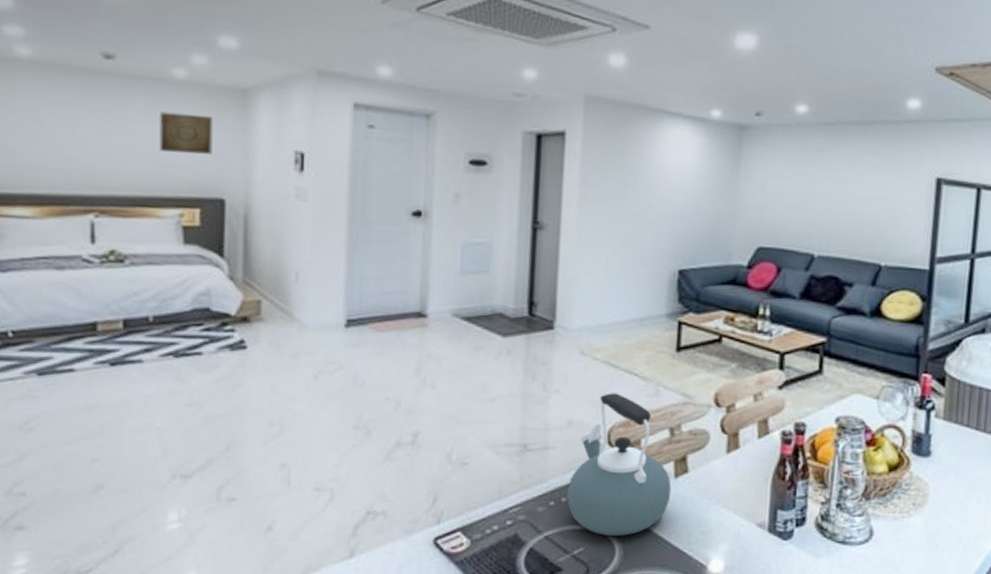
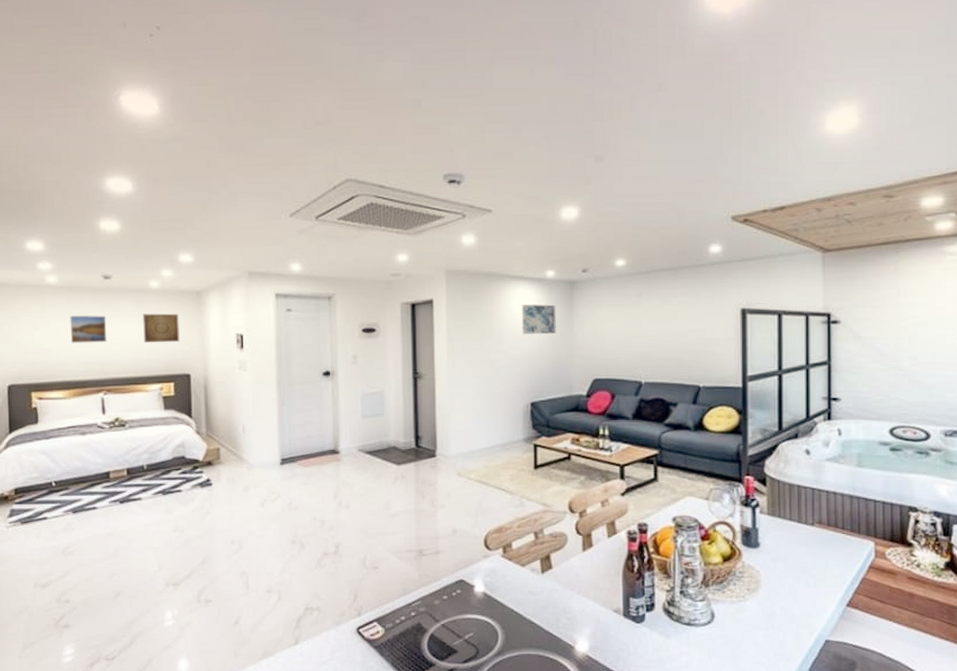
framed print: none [48,104,104,147] -> present [70,315,107,343]
kettle: present [567,393,672,536] -> none [457,506,540,623]
wall art: none [675,149,719,188] -> present [522,304,556,335]

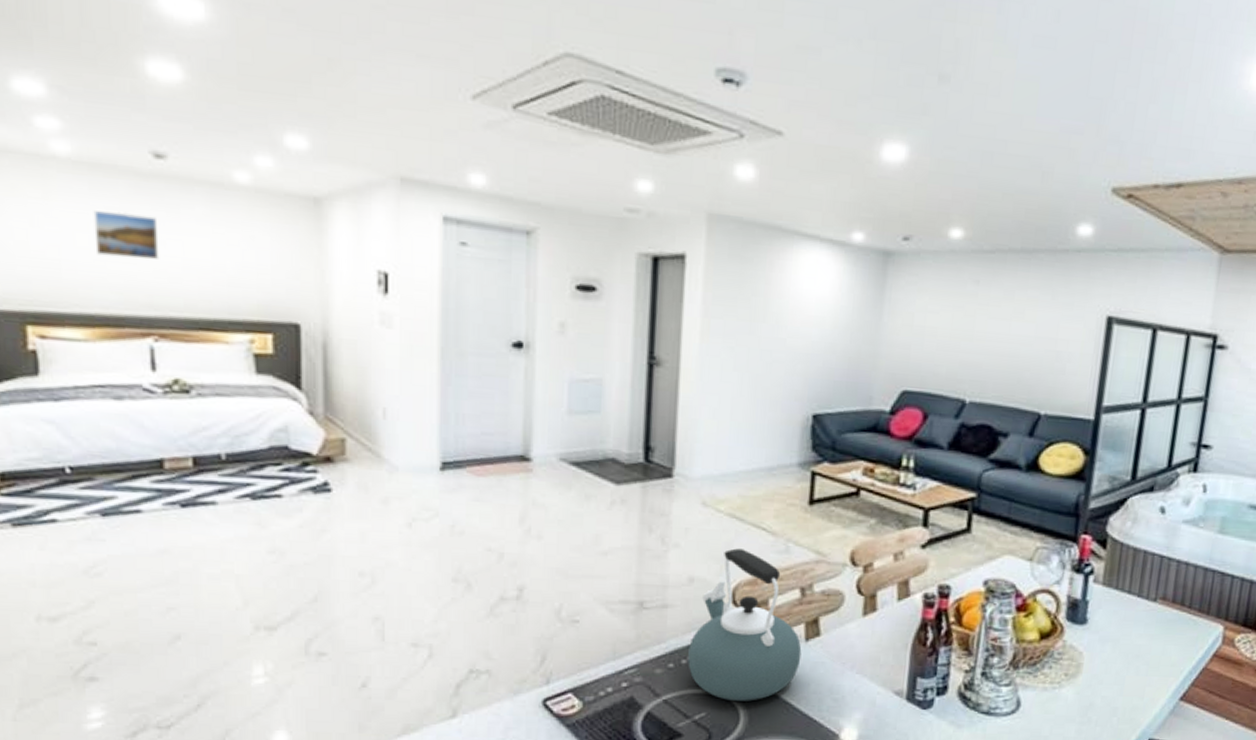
wall art: present [143,313,180,342] -> none [222,221,283,272]
kettle: none [457,506,540,623] -> present [688,548,802,701]
wall art: present [522,304,556,335] -> none [810,277,861,323]

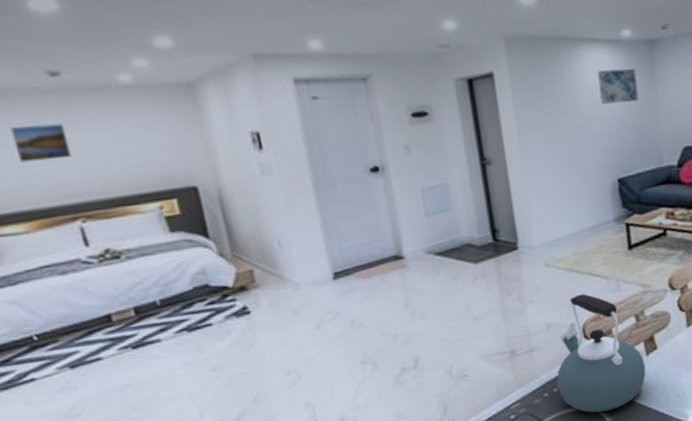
wall art: none [810,277,861,323] -> present [597,68,639,105]

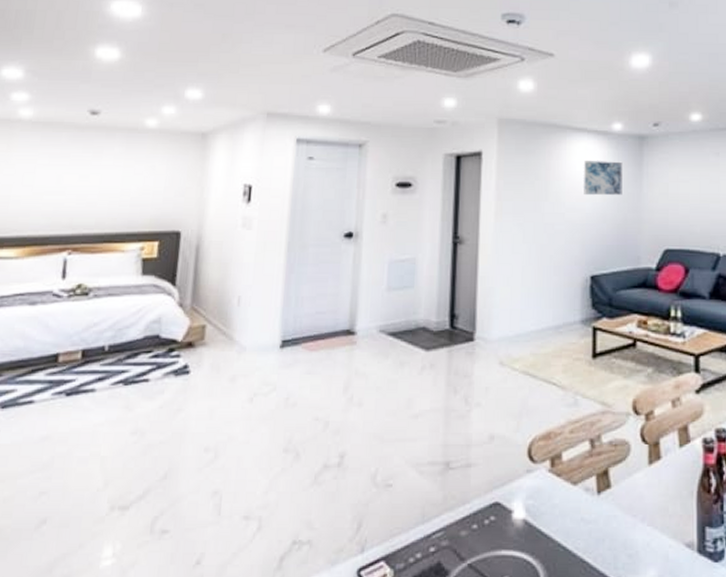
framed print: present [10,123,72,163] -> none [36,156,86,191]
kettle: present [557,294,646,413] -> none [490,404,595,562]

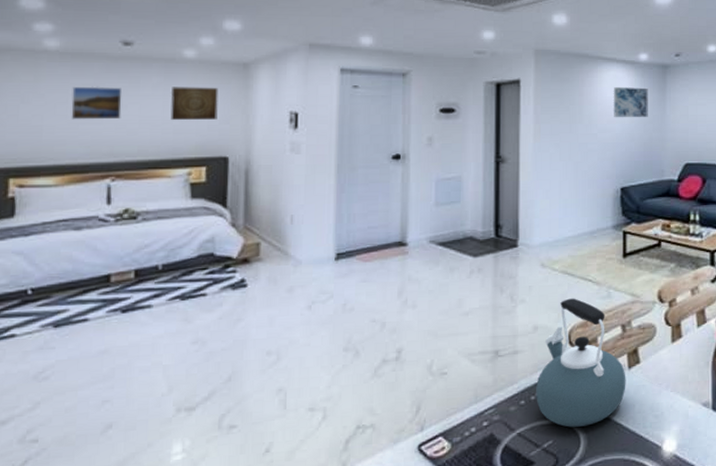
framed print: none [36,156,86,191] -> present [71,86,122,120]
wall art: none [128,157,176,192] -> present [170,87,219,120]
kettle: none [490,404,595,562] -> present [536,298,626,428]

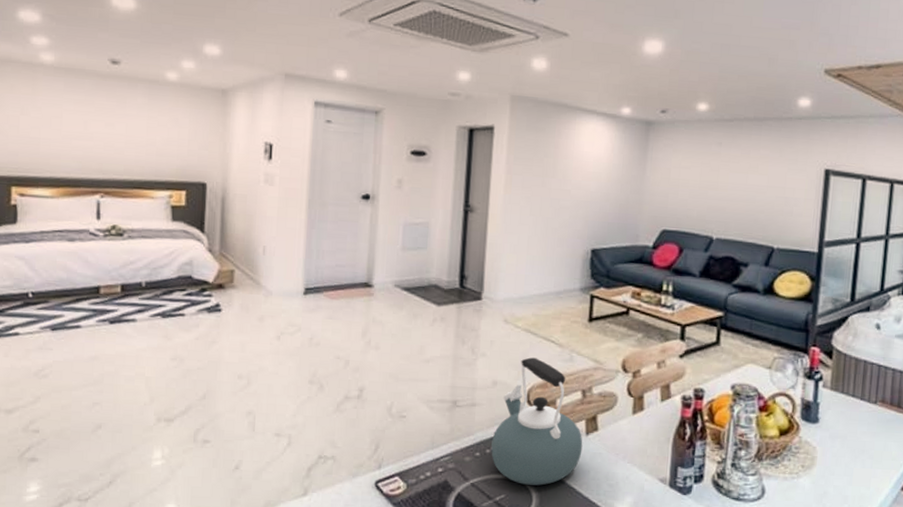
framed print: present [71,86,122,120] -> none [64,102,110,138]
wall art: present [170,87,219,120] -> none [154,108,198,145]
wall art: present [614,87,648,118] -> none [590,142,629,177]

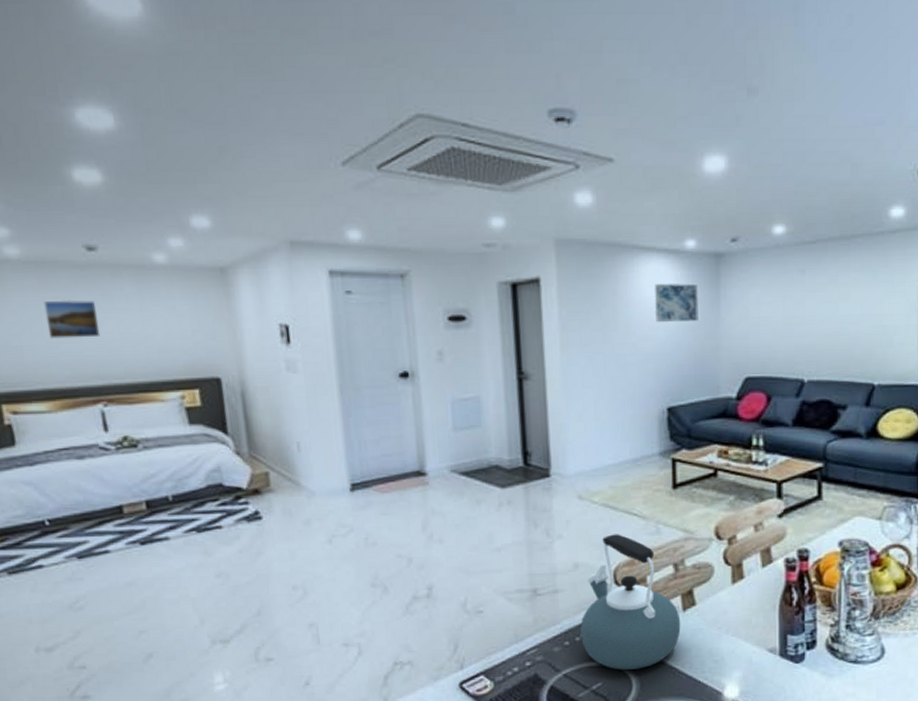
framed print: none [64,102,110,138] -> present [43,299,101,339]
wall art: none [590,142,629,177] -> present [655,284,698,323]

